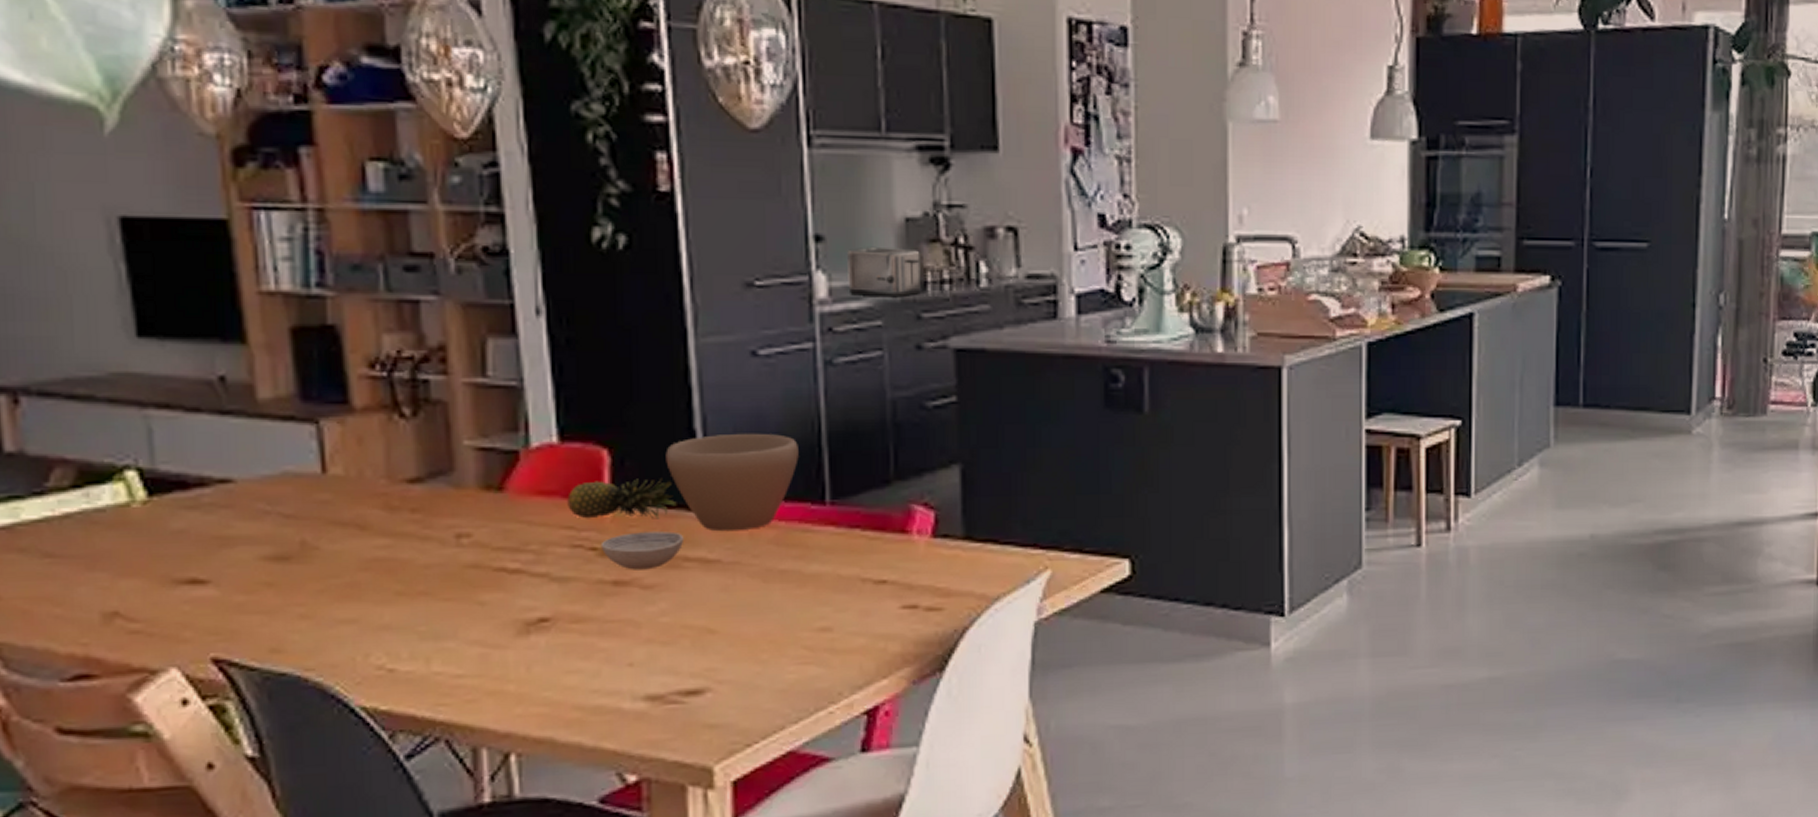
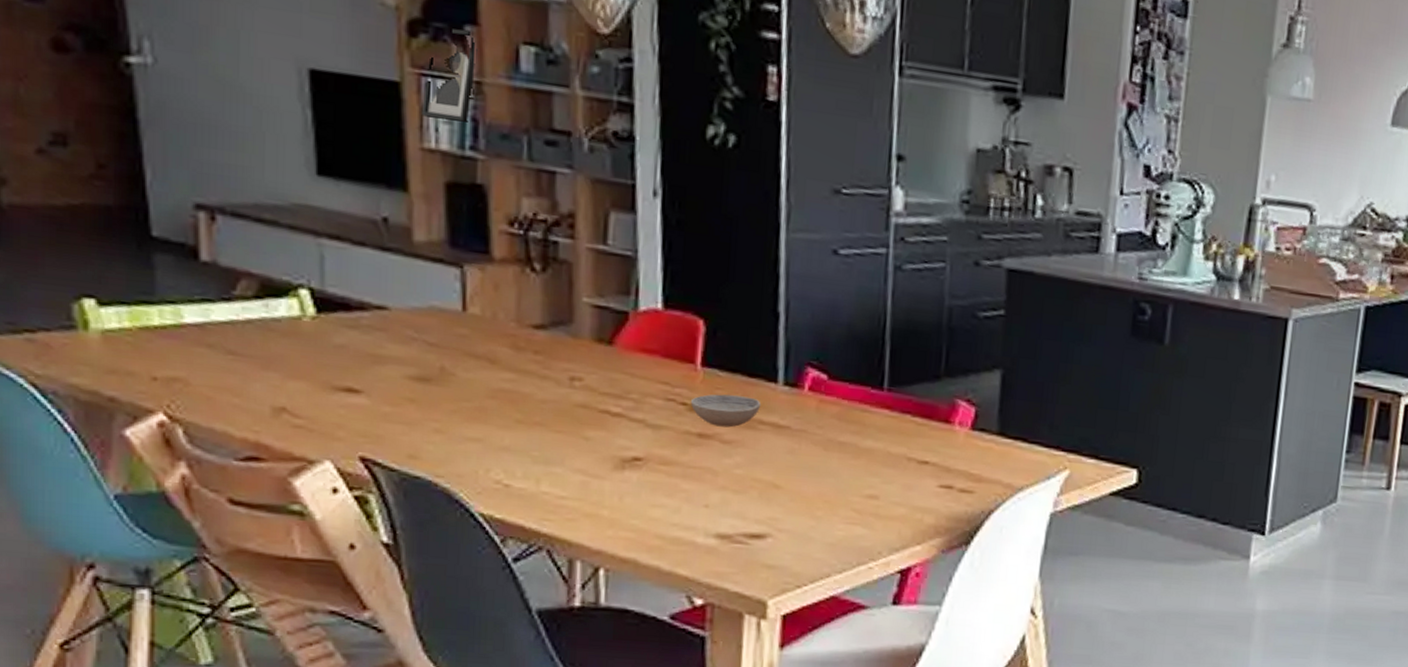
picture frame: none [255,151,317,256] -> present [421,29,478,122]
fruit: present [567,478,677,519] -> none [665,346,758,385]
bowl: present [665,433,799,532] -> none [751,318,865,404]
toaster: present [847,246,921,299] -> none [921,170,987,219]

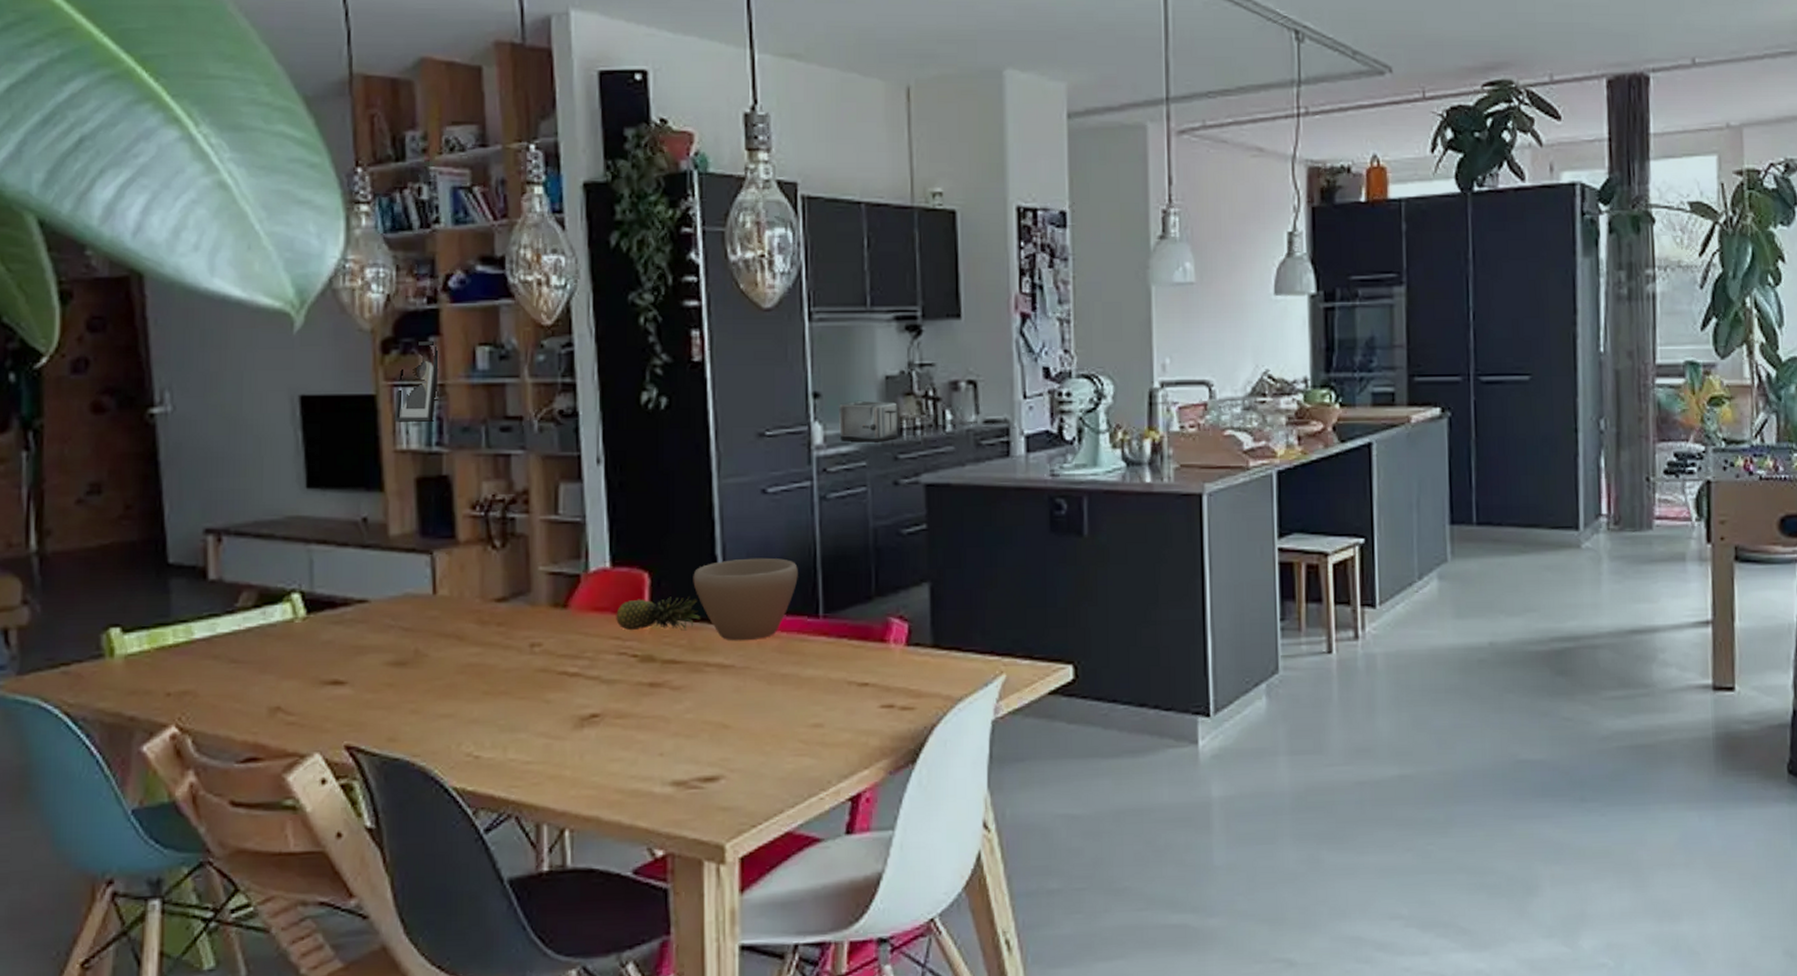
fruit: none [665,346,758,385] -> present [616,596,701,631]
bowl: present [690,394,761,428] -> none [640,641,706,674]
bowl: none [751,318,865,404] -> present [693,557,798,641]
toaster: none [921,170,987,219] -> present [839,400,898,444]

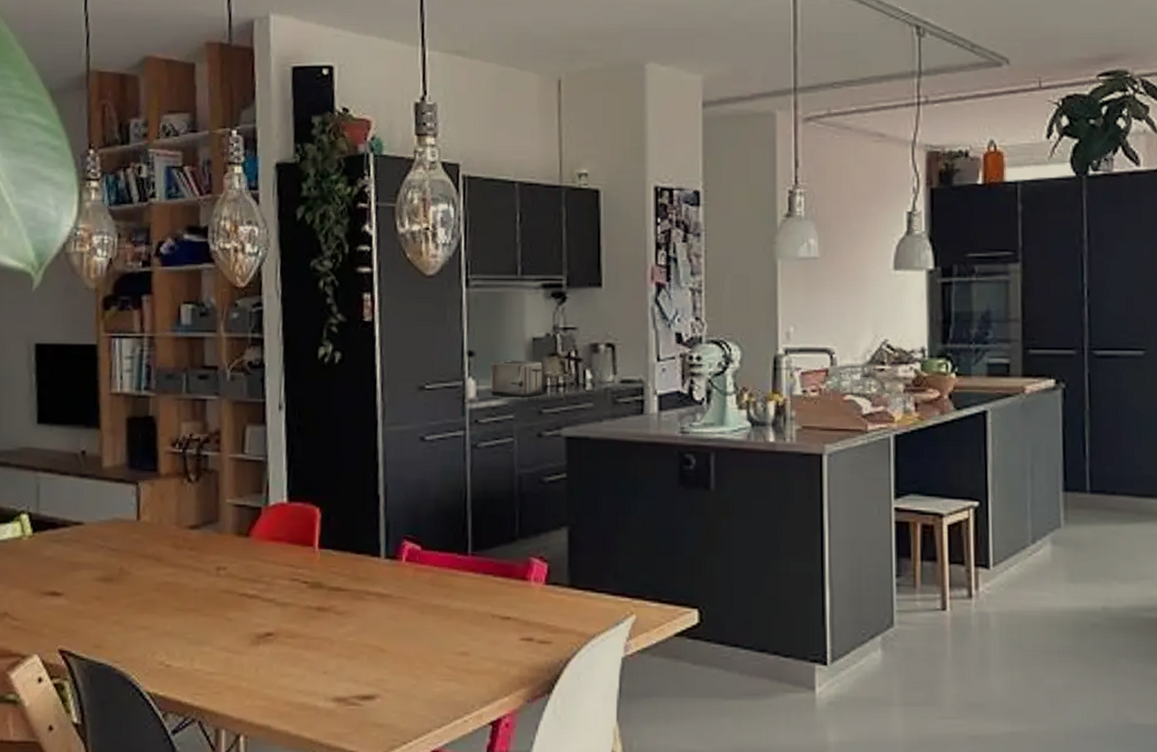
picture frame: present [394,340,440,422] -> none [111,298,151,369]
fruit: present [616,596,701,631] -> none [290,530,364,562]
bowl: present [693,557,798,641] -> none [358,498,450,573]

